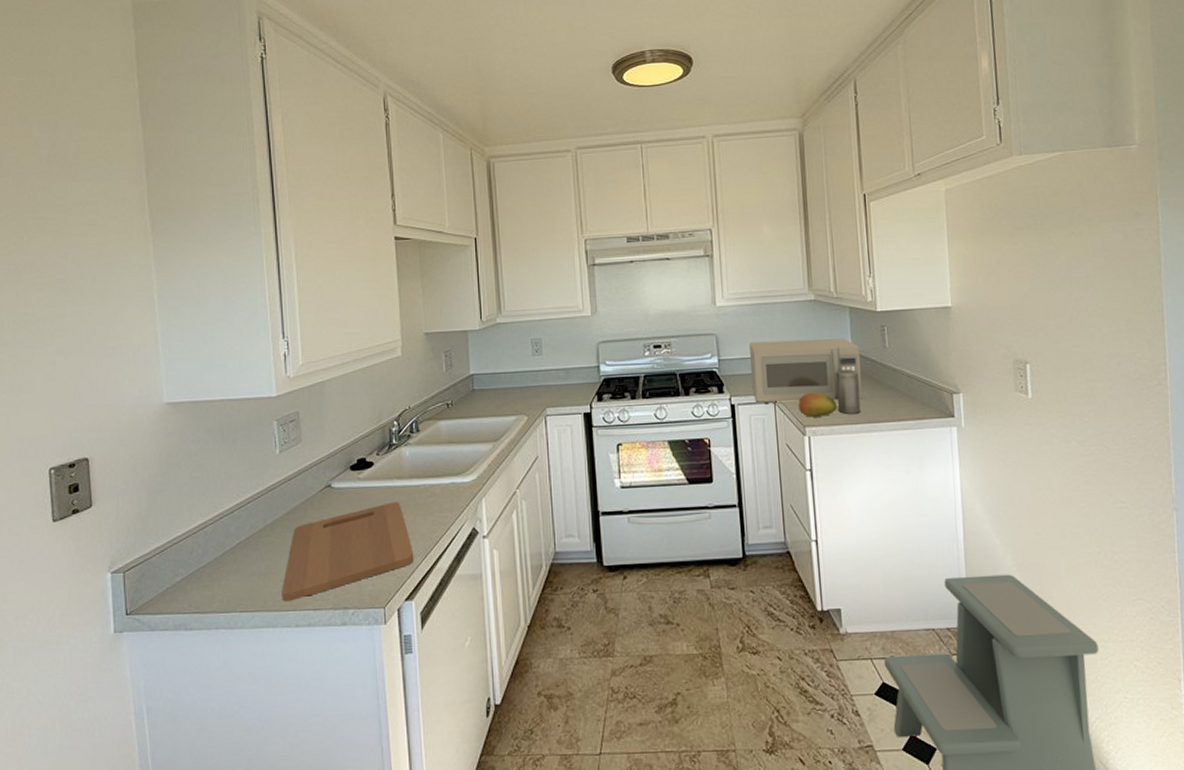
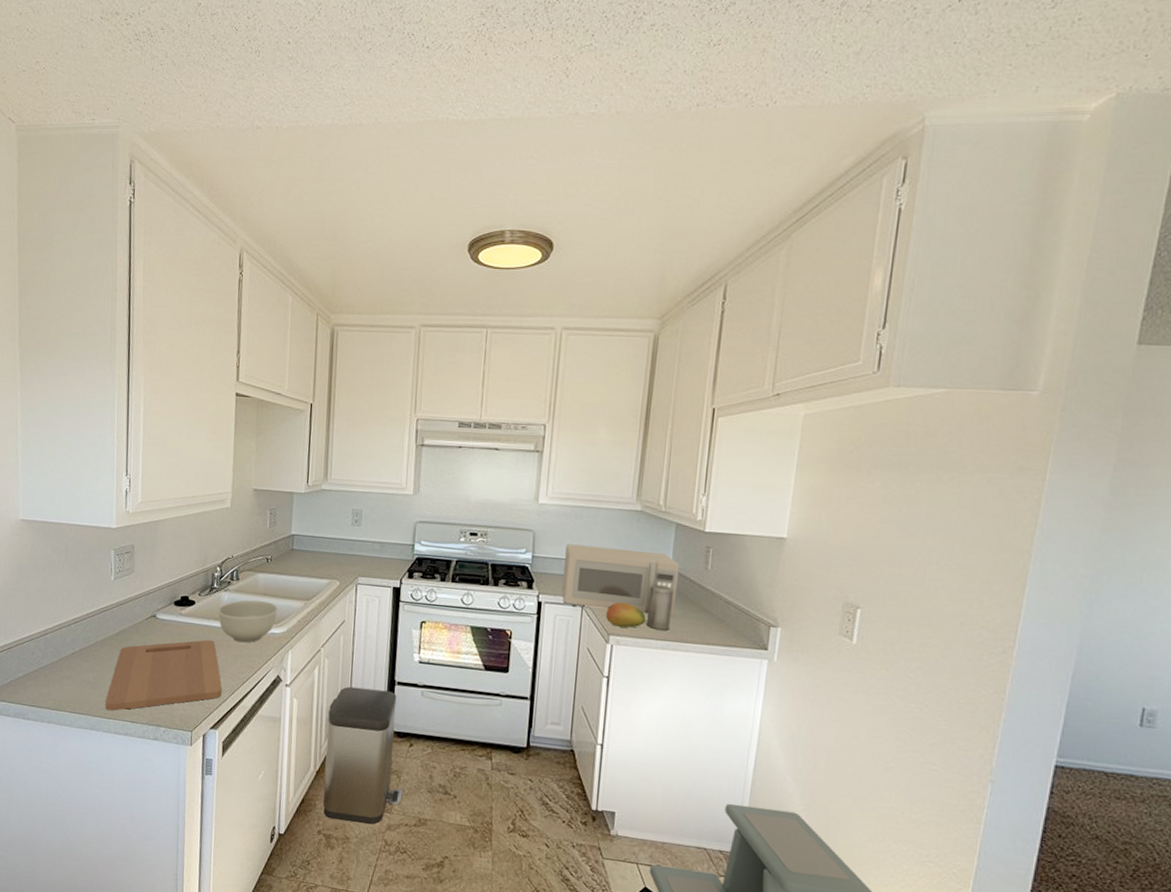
bowl: none [400,449,465,499] -> present [218,600,278,643]
pedal bin: none [533,523,624,677] -> present [323,686,403,824]

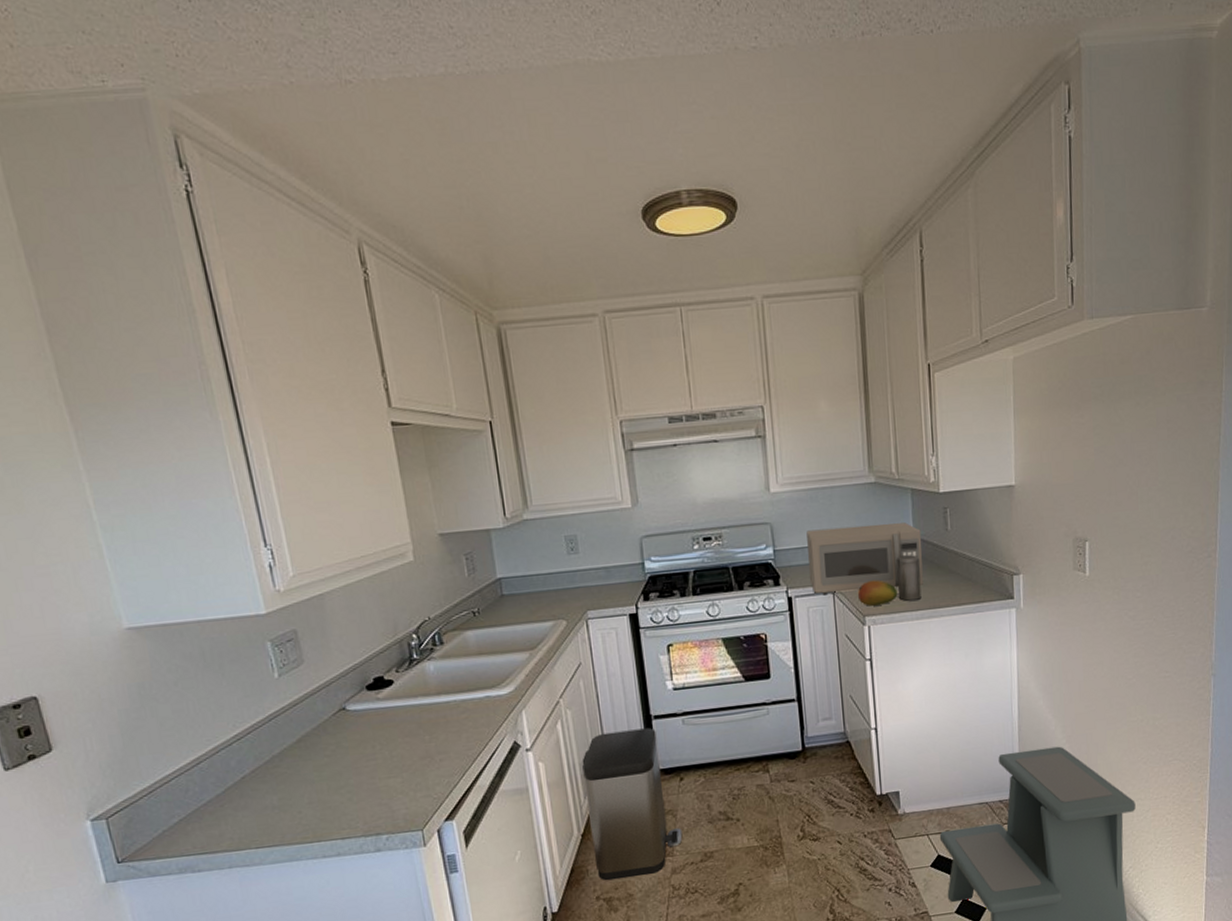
cutting board: present [105,640,222,712] -> none [301,720,451,834]
bowl: present [218,600,278,643] -> none [424,661,500,715]

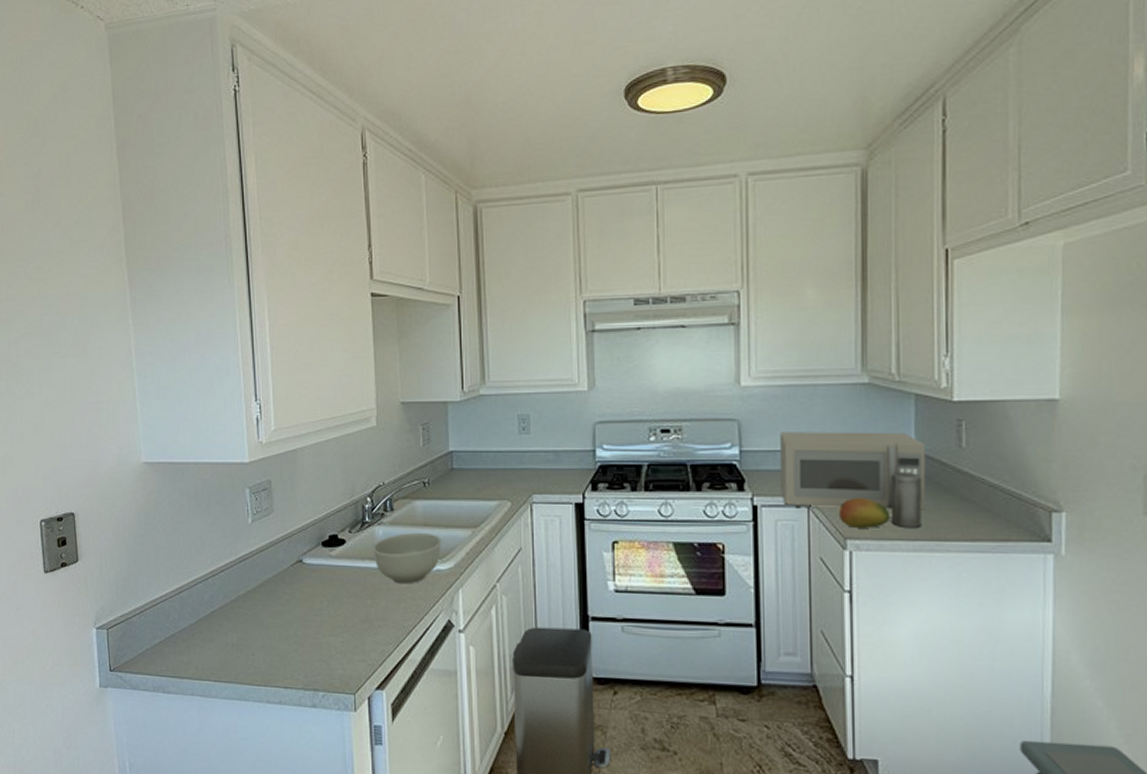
bowl: none [424,661,500,715] -> present [372,532,442,584]

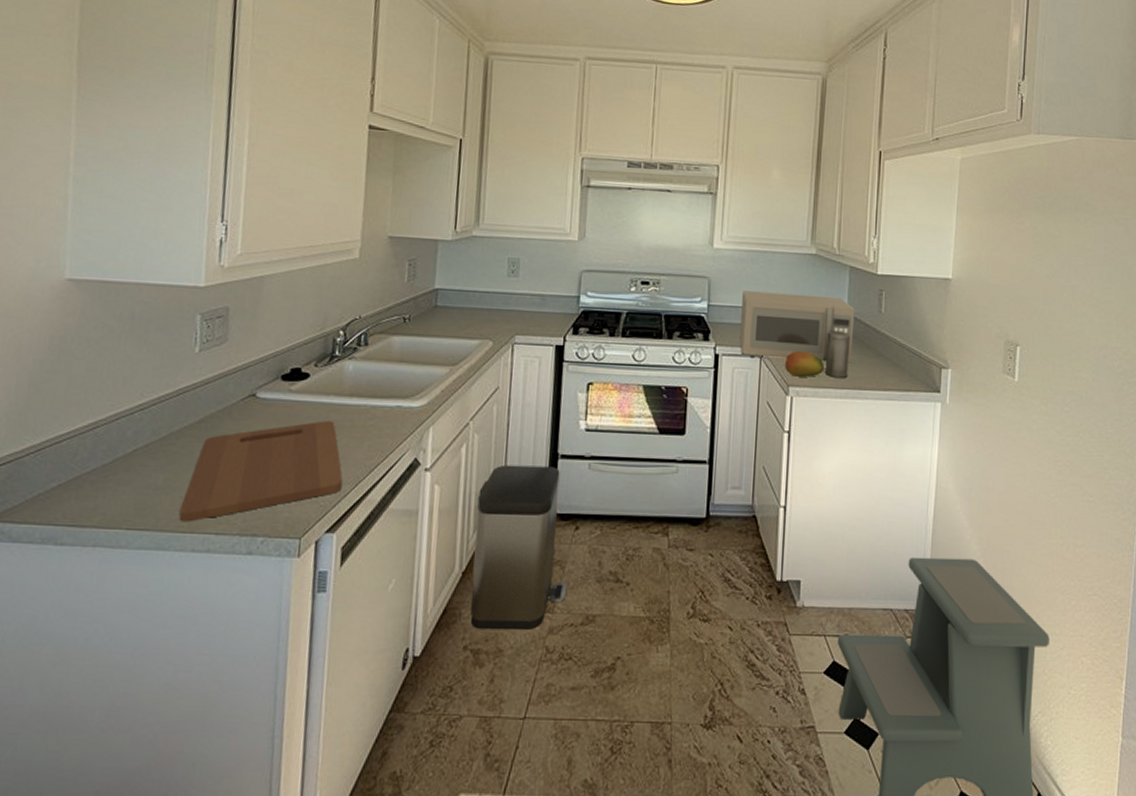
cutting board: none [253,584,386,677] -> present [178,420,343,522]
bowl: present [372,532,442,584] -> none [339,368,417,421]

